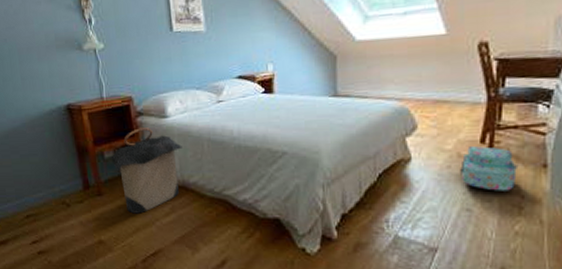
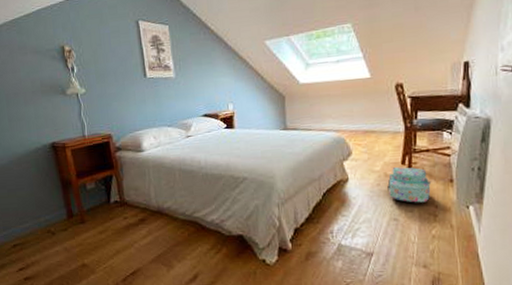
laundry hamper: present [110,127,182,214] -> none [91,161,157,238]

